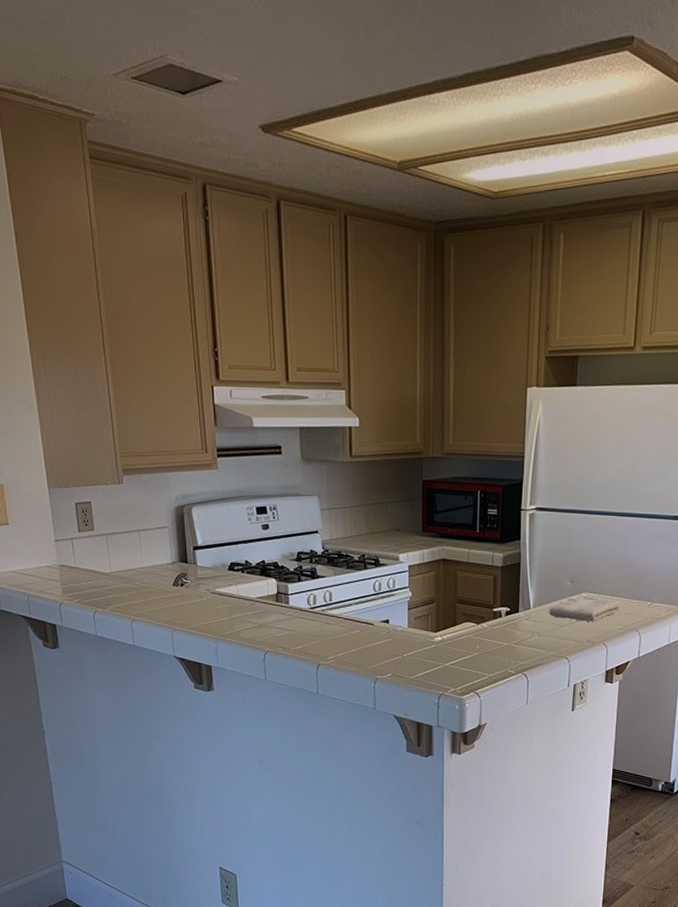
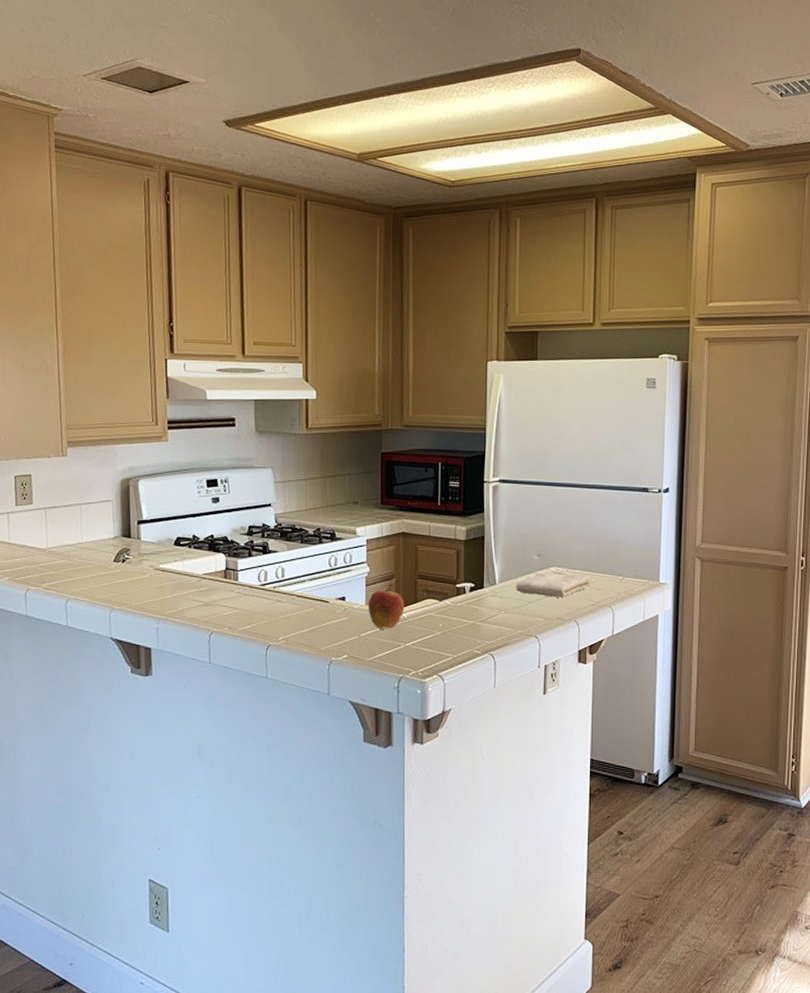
fruit: none [410,608,445,650] -> present [367,584,405,629]

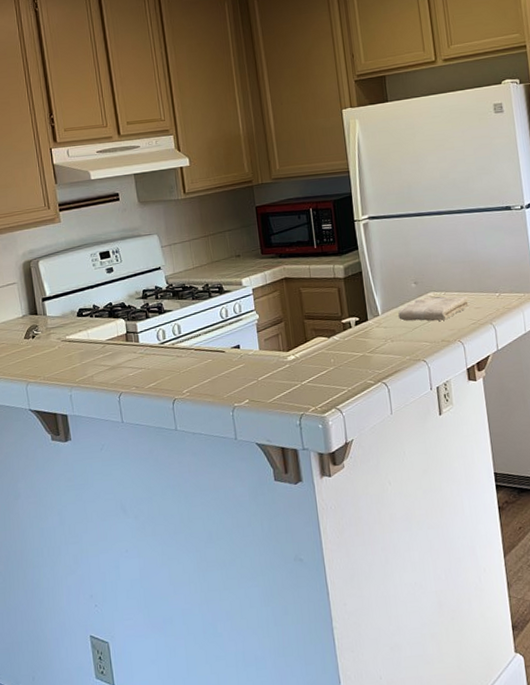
fruit: present [367,584,405,629] -> none [261,327,297,371]

